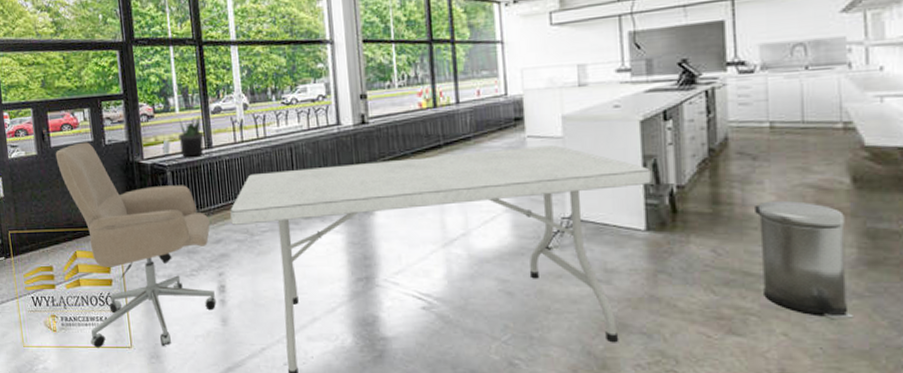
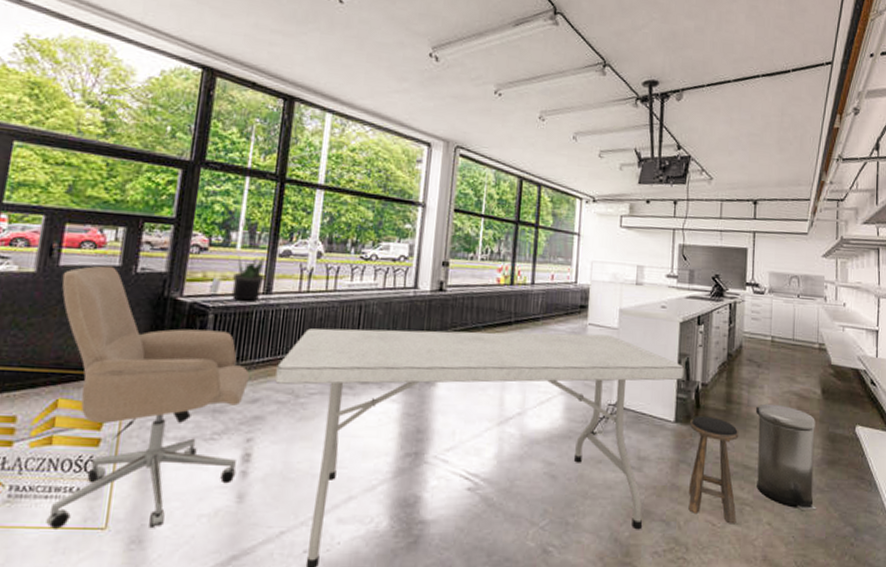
stool: none [666,221,739,334] -> present [688,416,739,523]

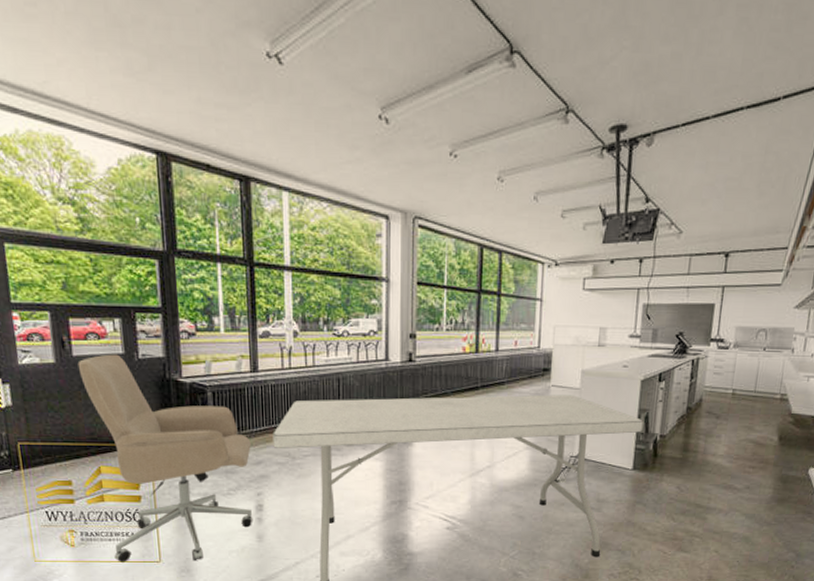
planter: present [231,255,265,301] -> none [222,338,250,379]
stool: present [688,416,739,523] -> none [642,464,694,551]
pedal bin: present [756,403,817,512] -> none [707,451,770,541]

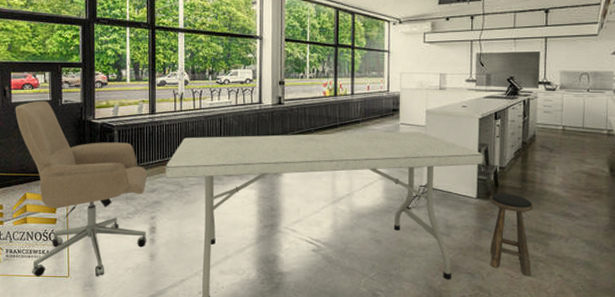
stool: none [642,464,694,551] -> present [489,193,534,275]

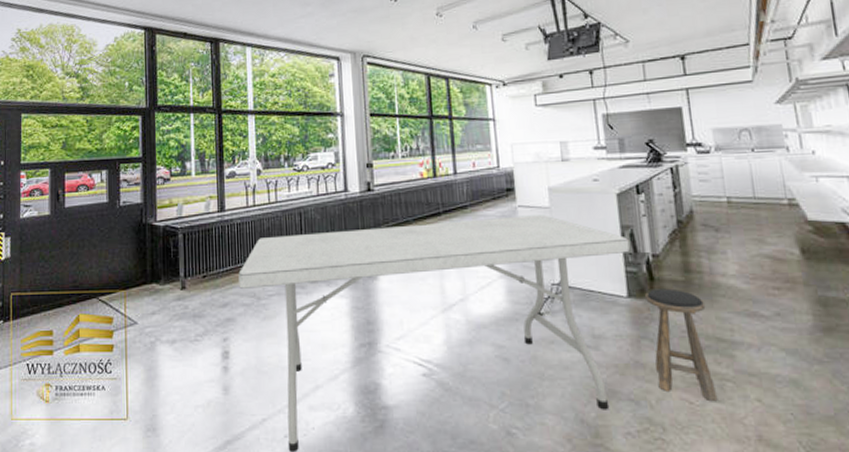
office chair: present [15,100,148,277] -> none [68,203,219,420]

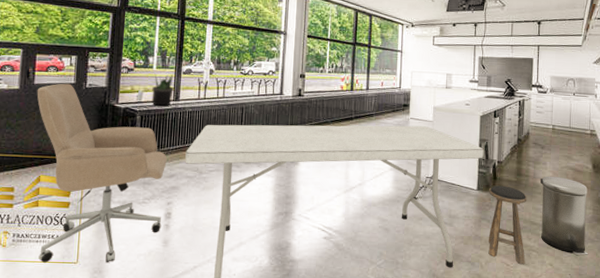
office chair: none [68,203,219,420] -> present [37,83,167,263]
planter: none [193,181,217,220] -> present [151,73,174,106]
pedal bin: none [721,269,818,385] -> present [540,176,589,256]

